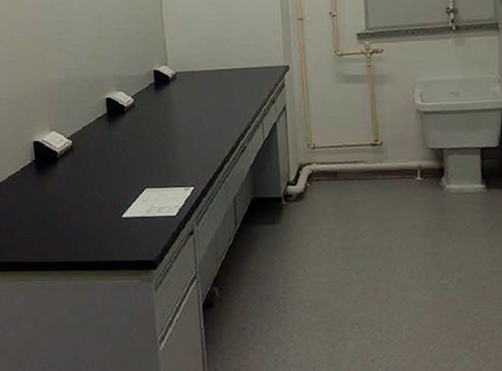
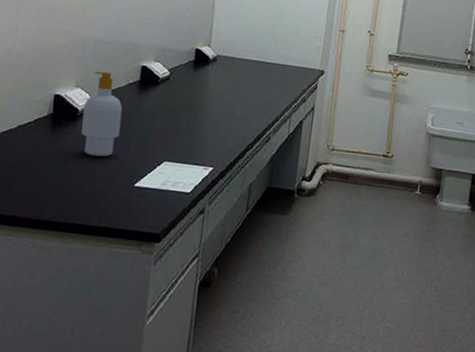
soap bottle: none [61,111,99,194] -> present [81,71,123,157]

